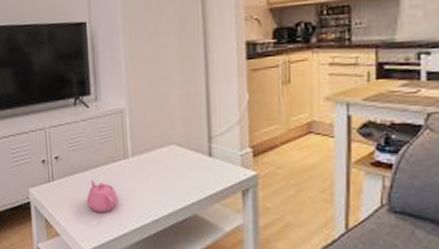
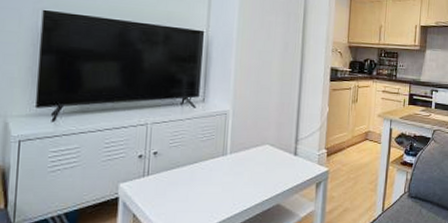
teapot: present [86,180,118,212] -> none [180,175,212,205]

